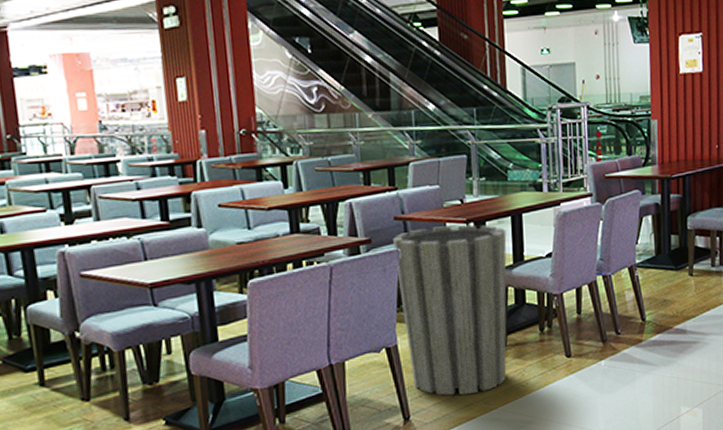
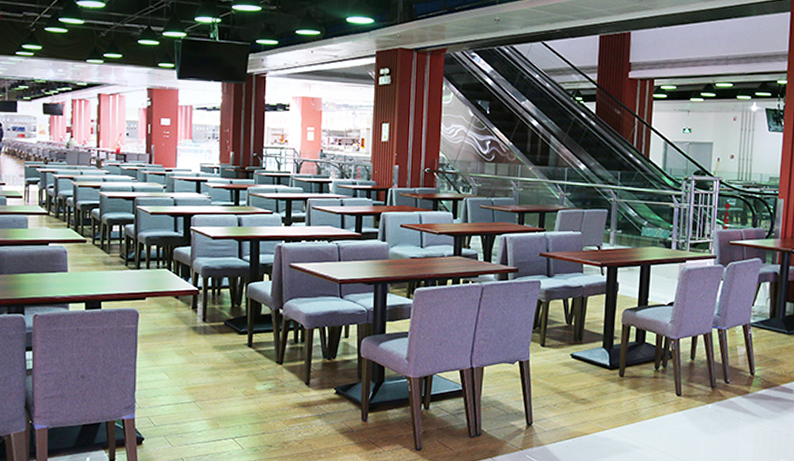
trash can: present [393,224,507,396] -> none [536,266,635,413]

